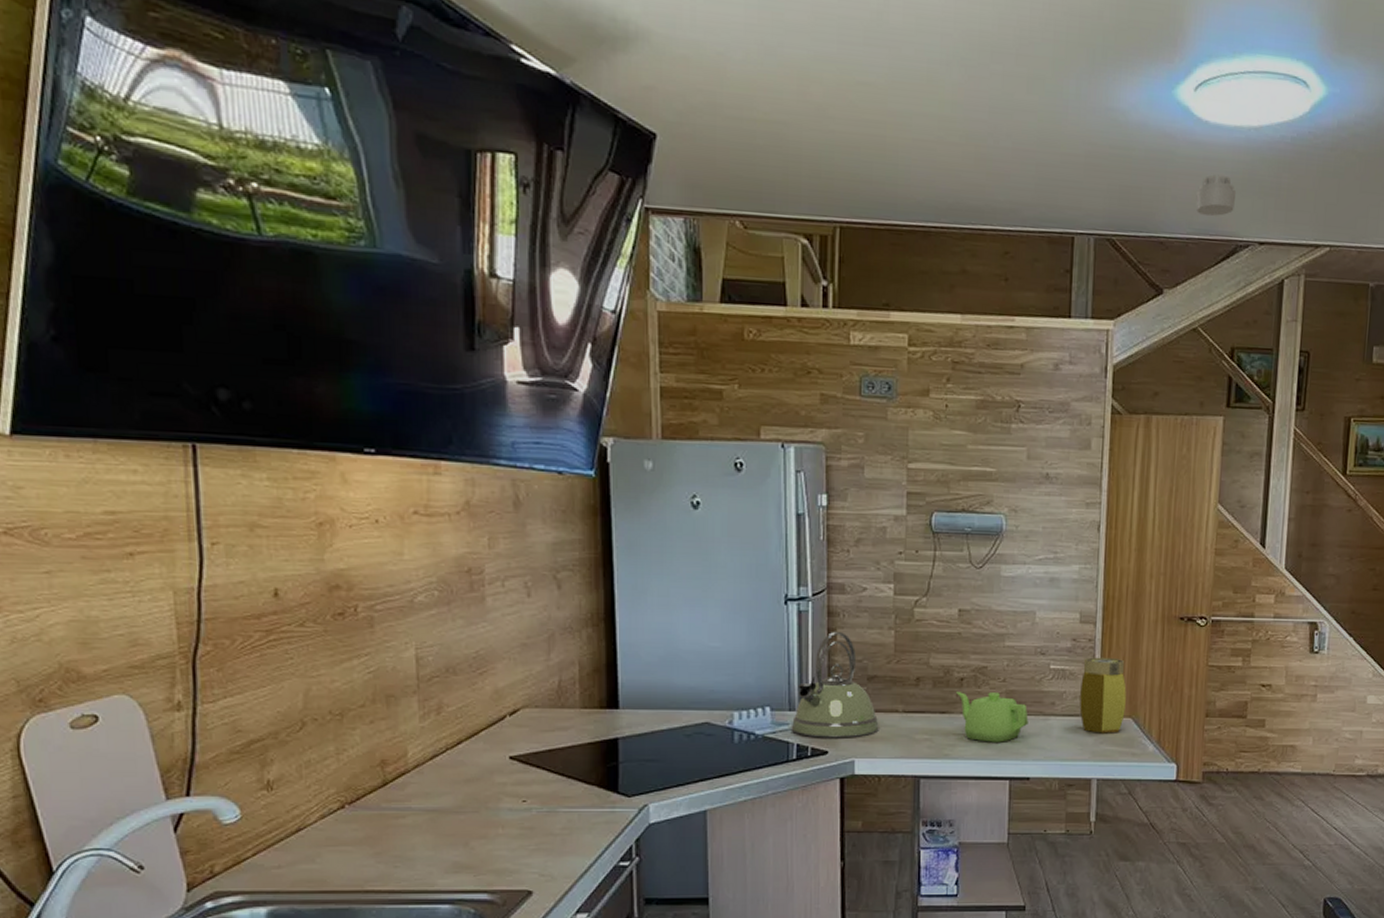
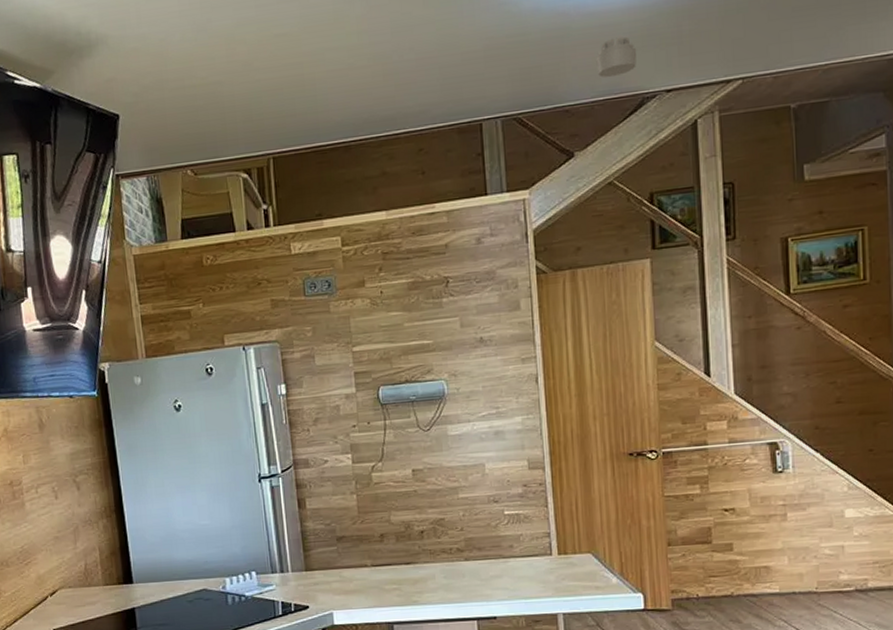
kettle: present [791,631,879,738] -> none [275,500,352,595]
teapot: present [956,692,1029,742] -> none [418,541,489,587]
jar: present [1079,657,1127,733] -> none [536,498,584,571]

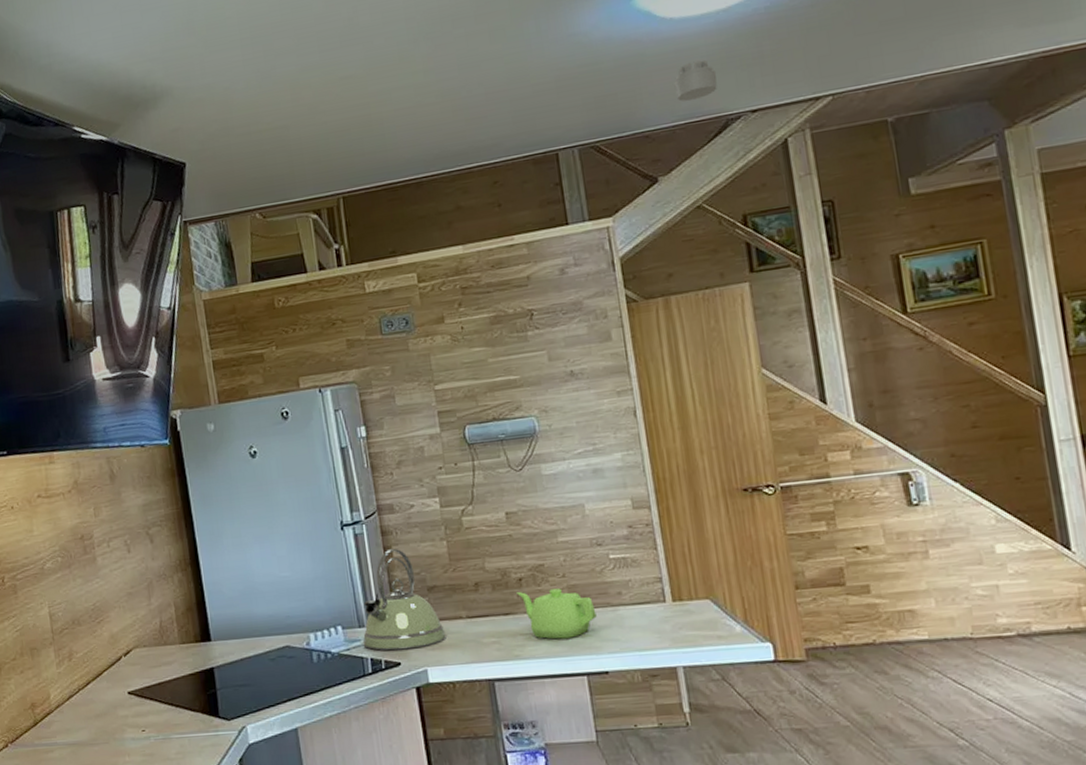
kettle: none [275,500,352,595] -> present [363,548,446,651]
teapot: none [418,541,489,587] -> present [517,588,597,639]

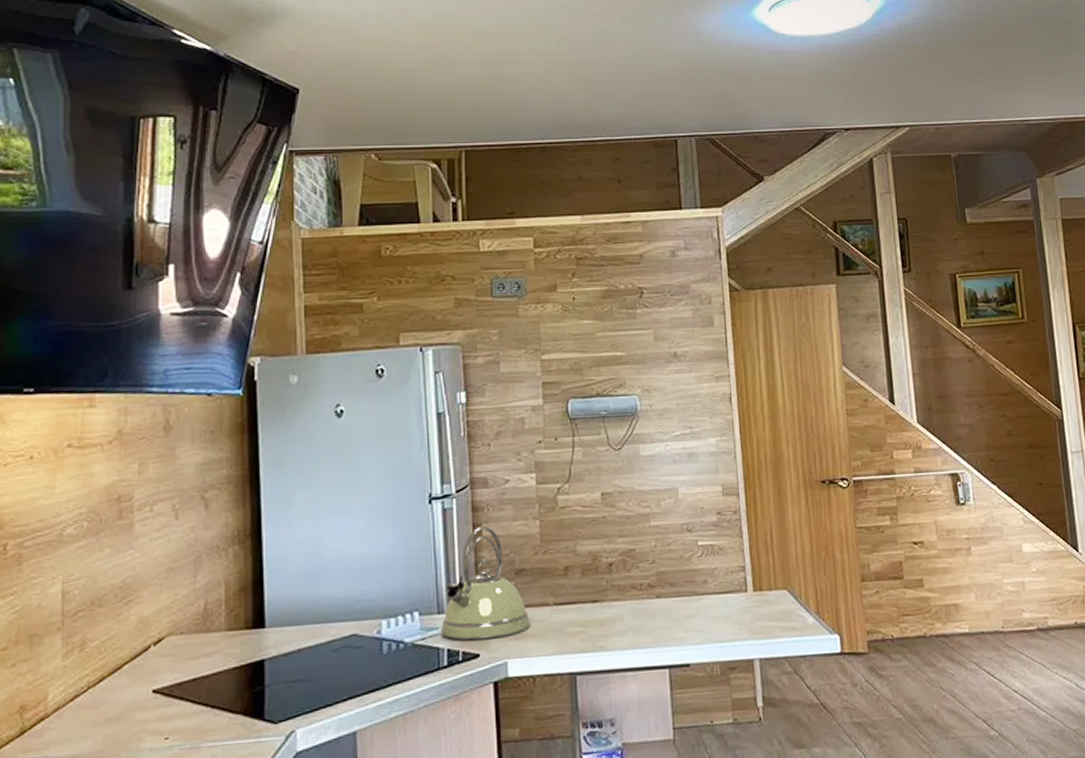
teapot: present [517,588,597,639] -> none [606,575,682,629]
smoke detector: present [674,60,718,102] -> none [782,76,818,110]

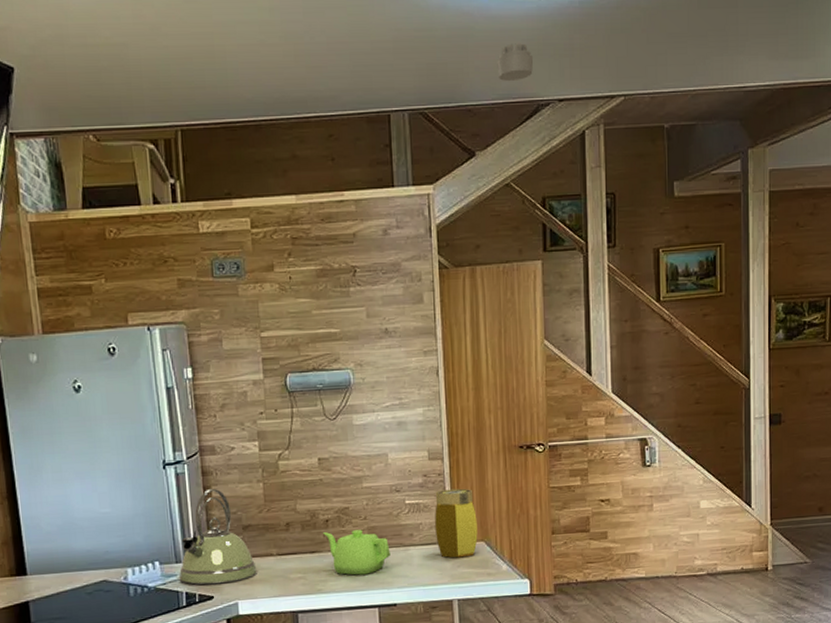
teapot: none [606,575,682,629] -> present [323,530,391,575]
jar: none [731,528,780,609] -> present [435,488,478,558]
smoke detector: none [782,76,818,110] -> present [497,43,534,81]

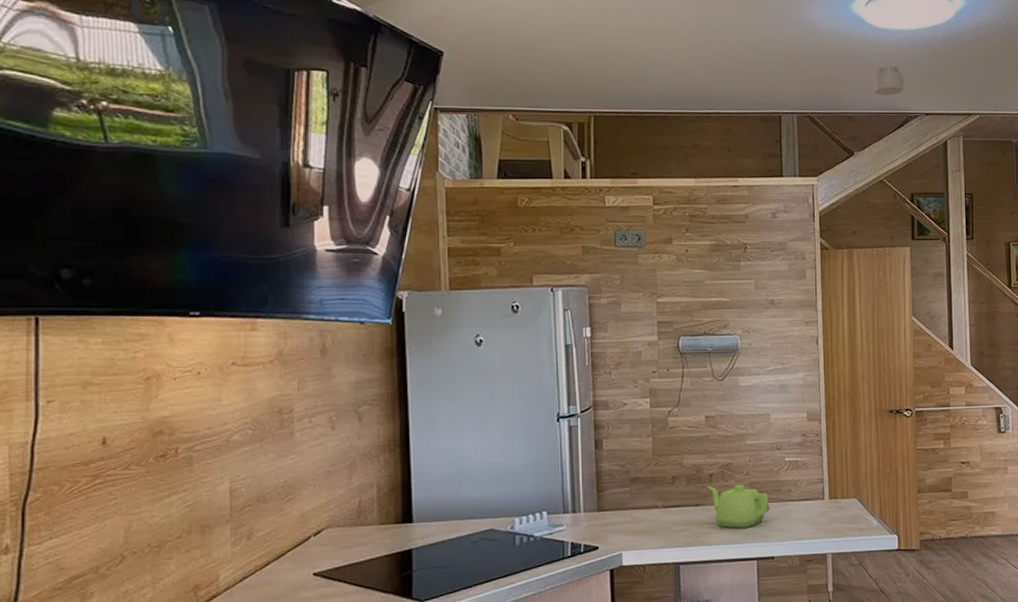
kettle: present [179,488,257,585] -> none [565,441,642,536]
jar: present [435,488,478,558] -> none [812,448,851,514]

